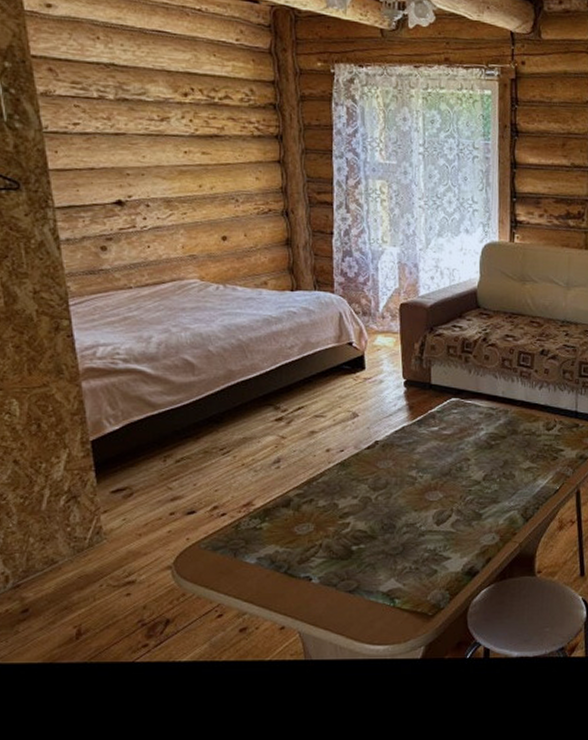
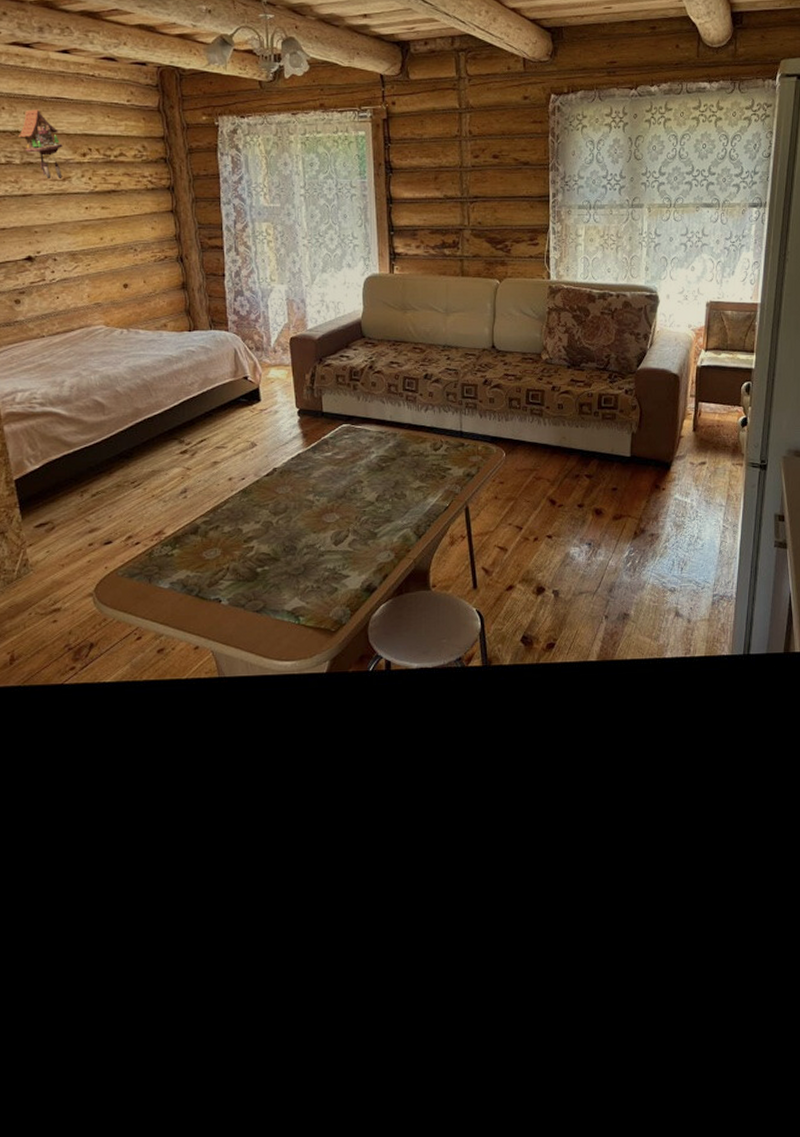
cuckoo clock: none [113,41,163,119] -> present [17,109,63,180]

